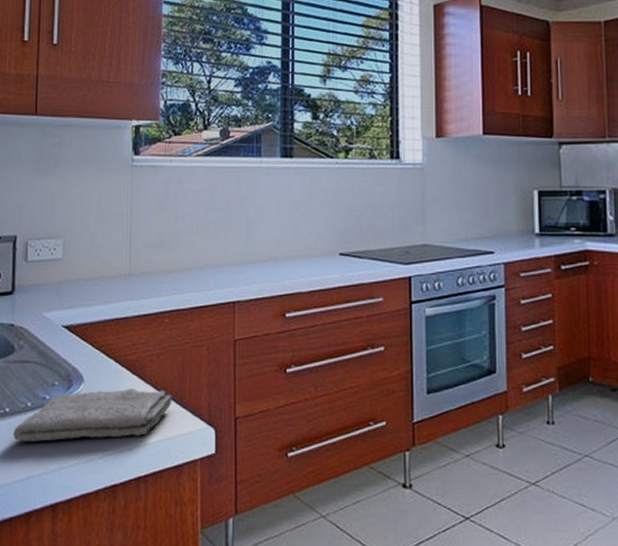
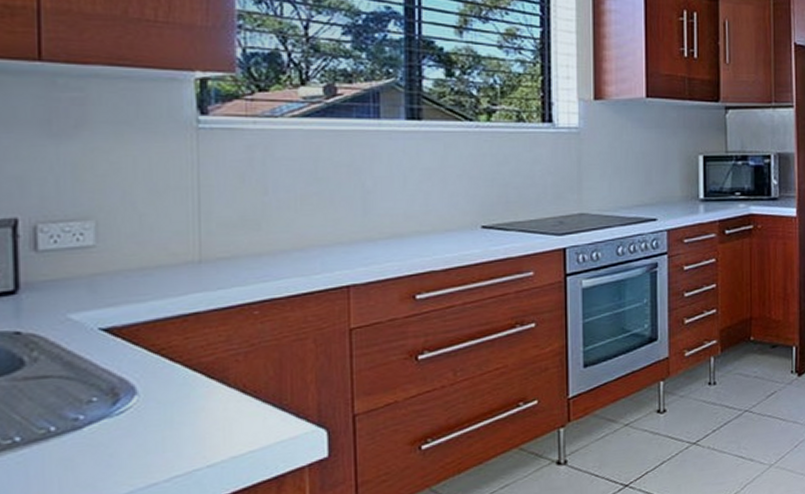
washcloth: present [13,388,172,442] -> none [29,393,267,476]

